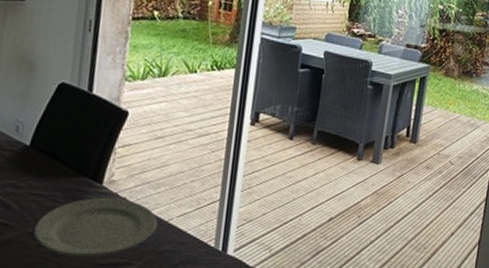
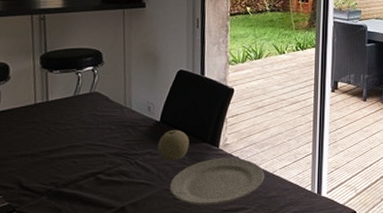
fruit: none [23,157,66,197] -> present [157,129,189,161]

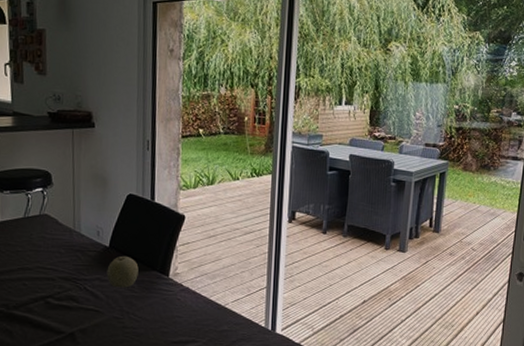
plate: present [170,158,265,205] -> none [119,288,216,336]

